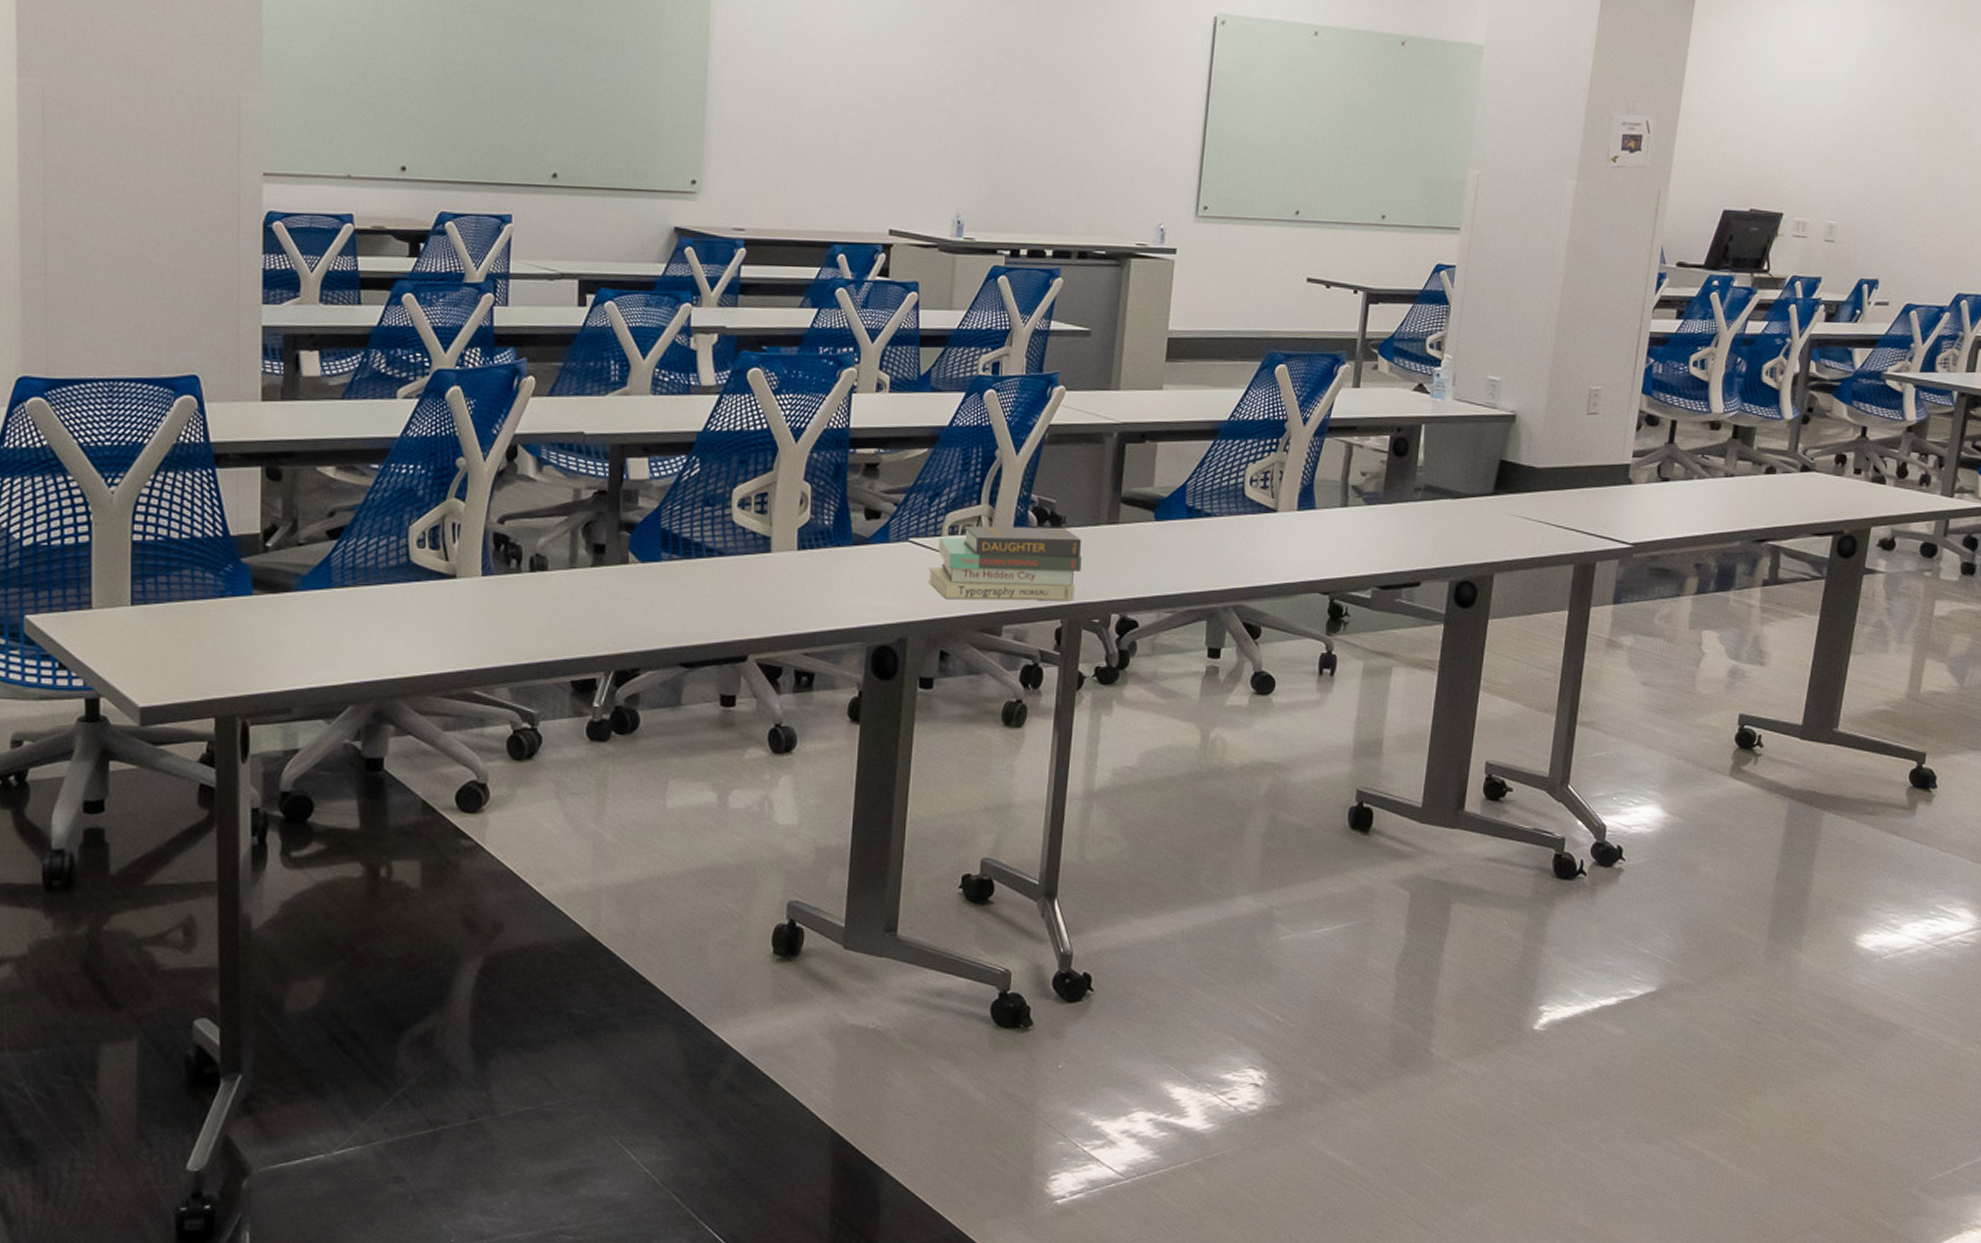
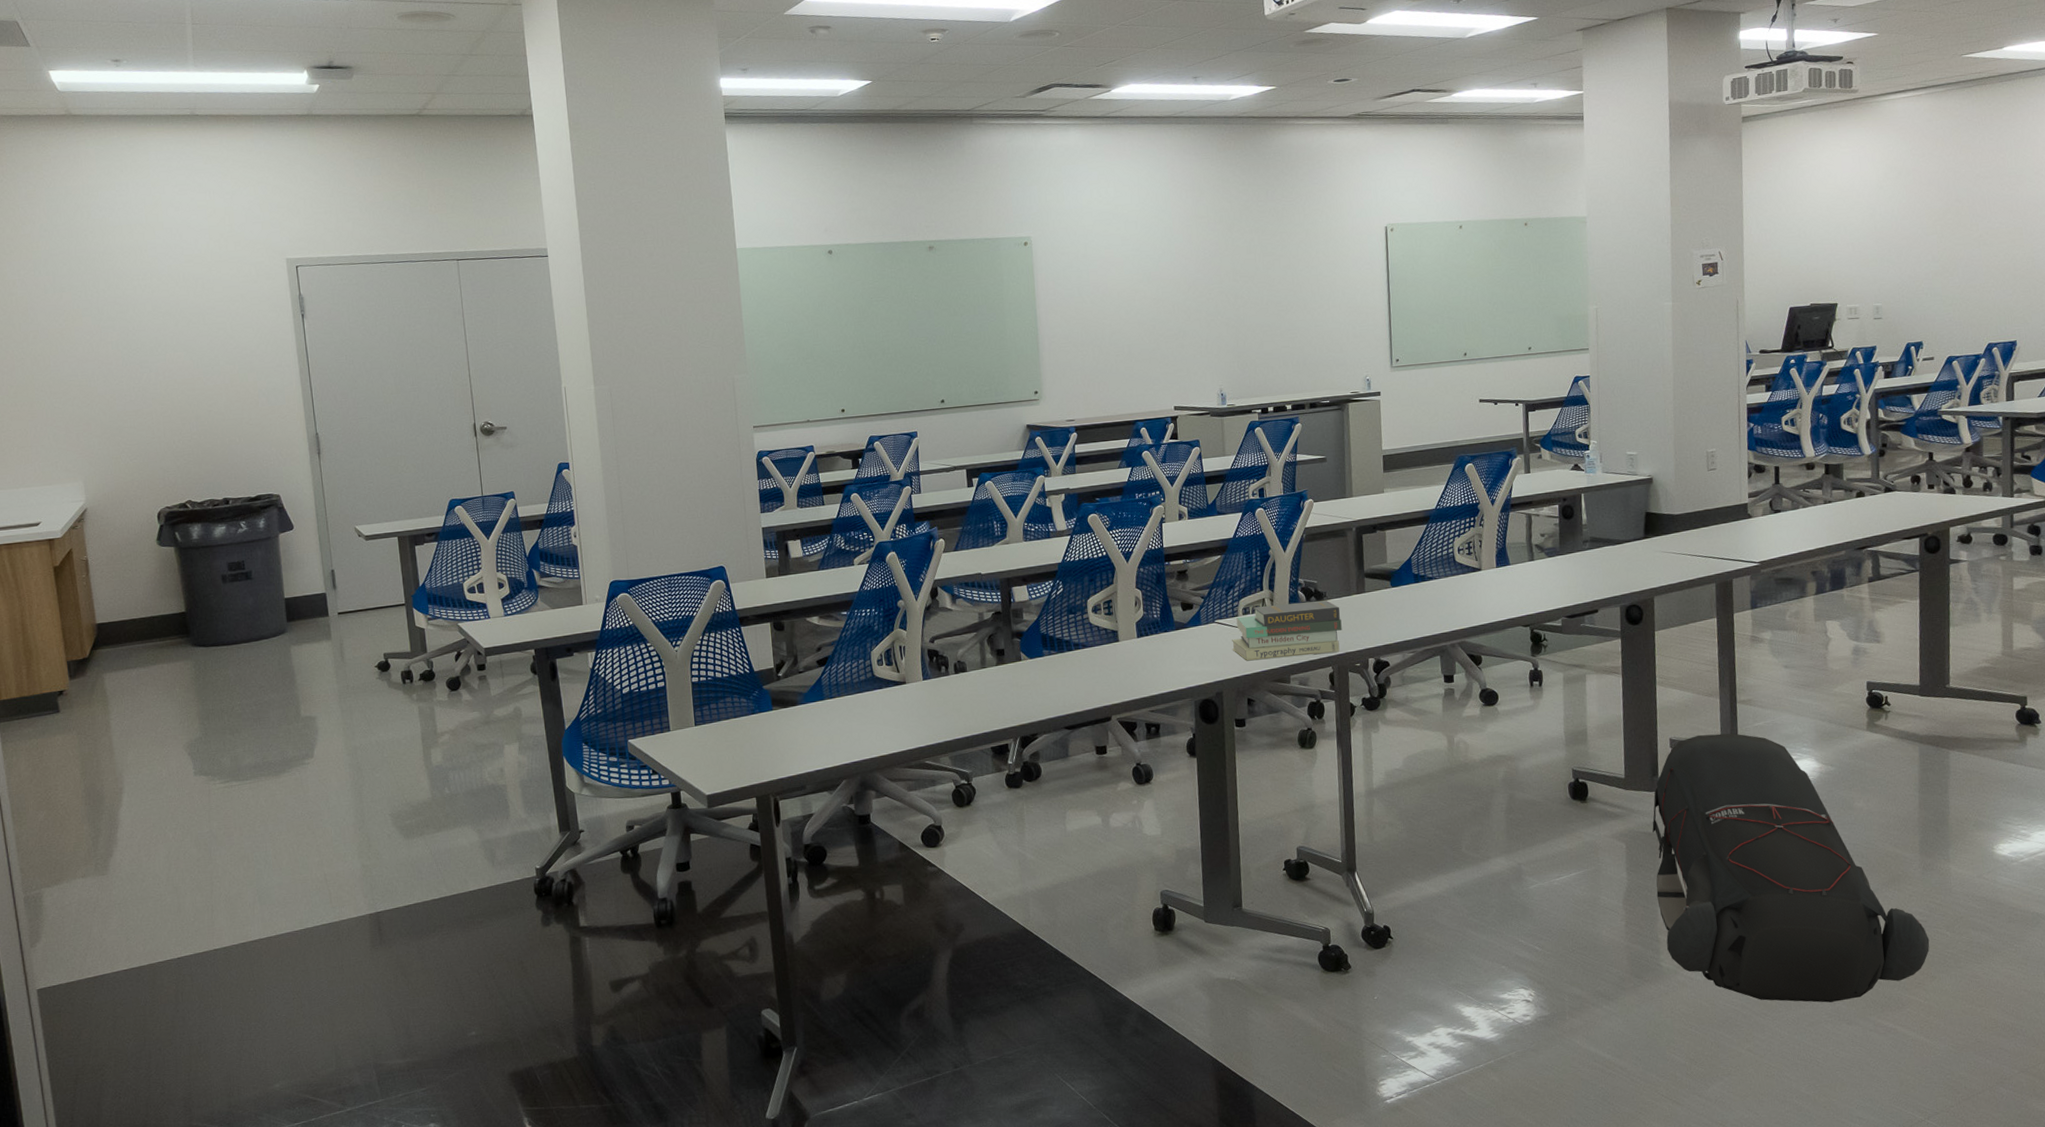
backpack: none [1439,760,1762,1115] -> present [1652,733,1930,1003]

